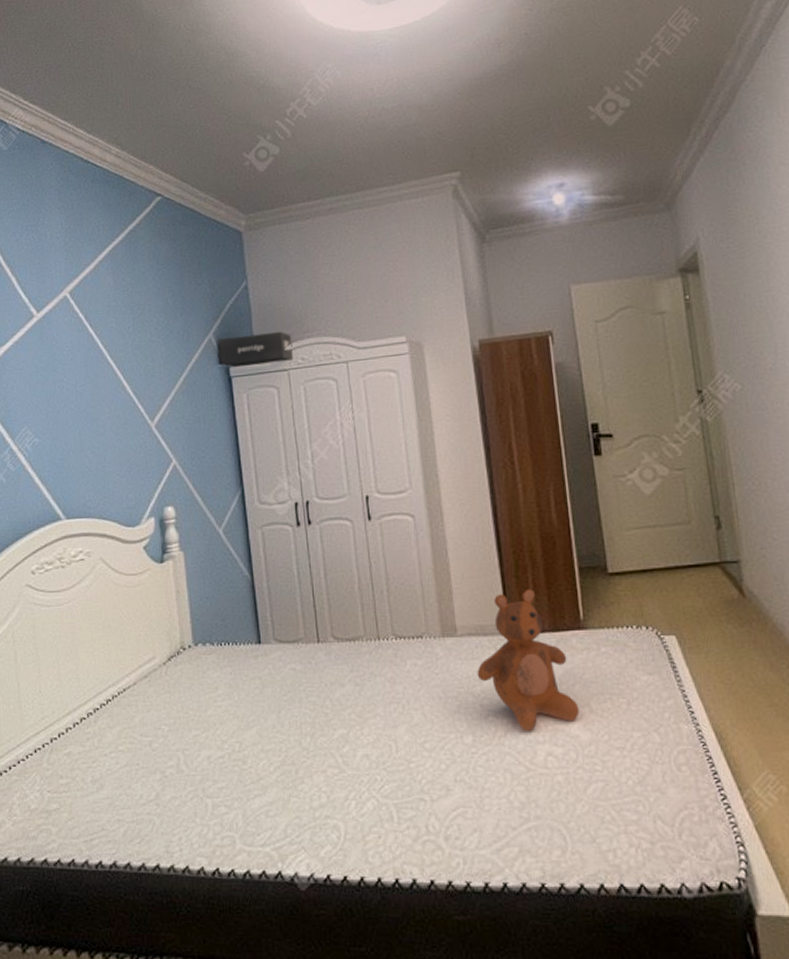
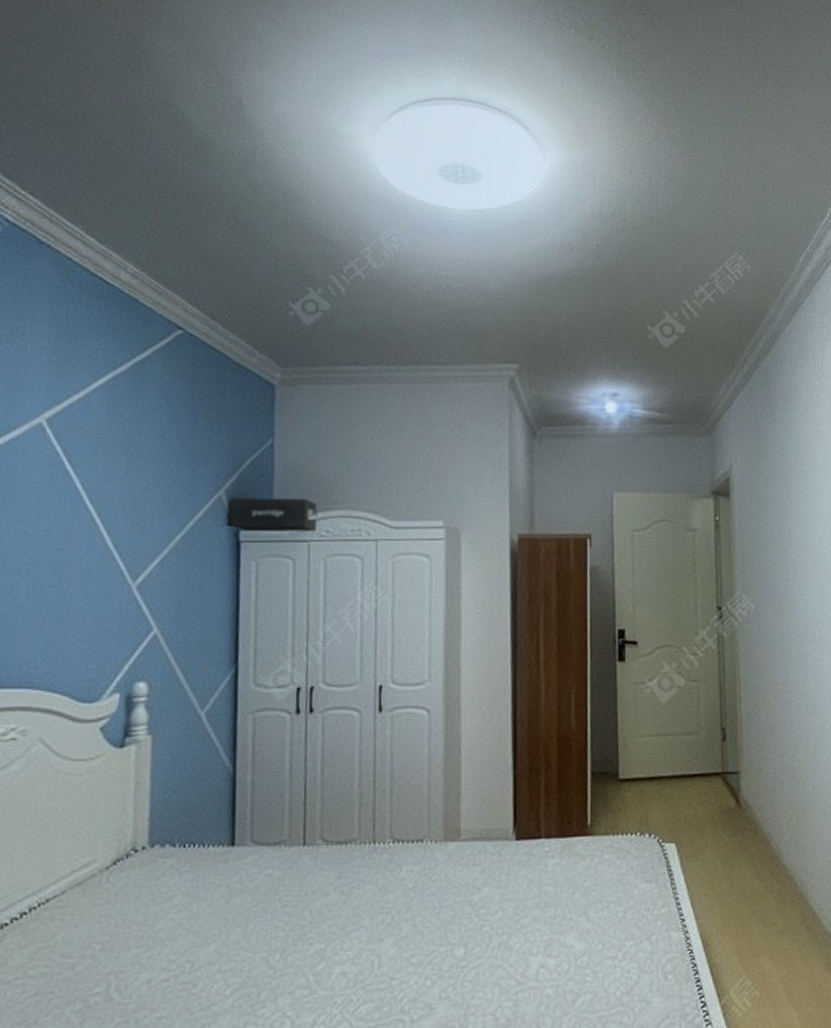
teddy bear: present [477,589,580,731] -> none [476,793,577,942]

